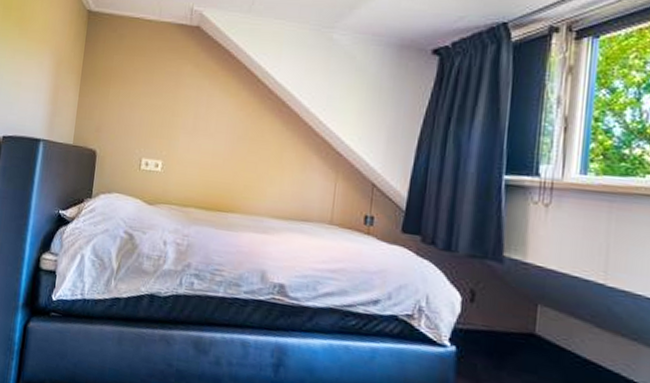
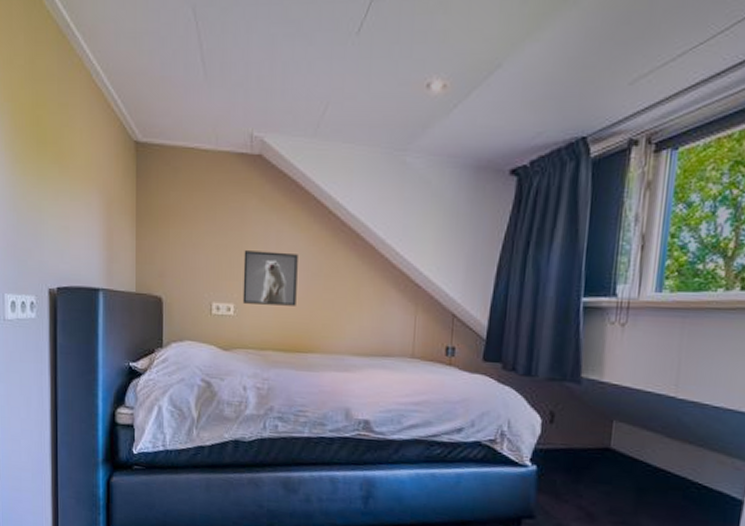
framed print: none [170,112,226,167] -> present [242,250,298,306]

